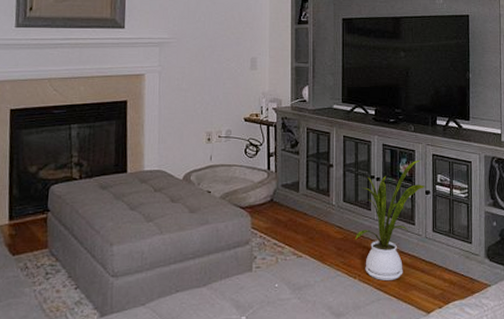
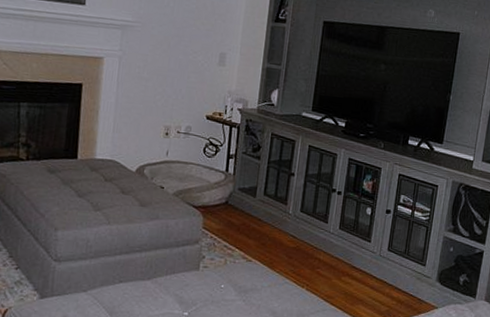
house plant: present [355,159,425,280] -> none [308,178,387,293]

